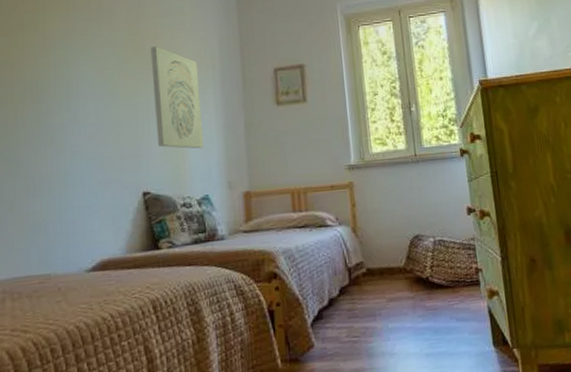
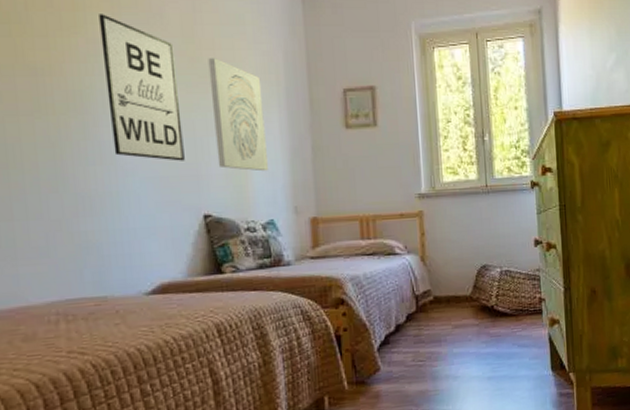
wall art: none [56,13,127,143] -> present [99,14,185,161]

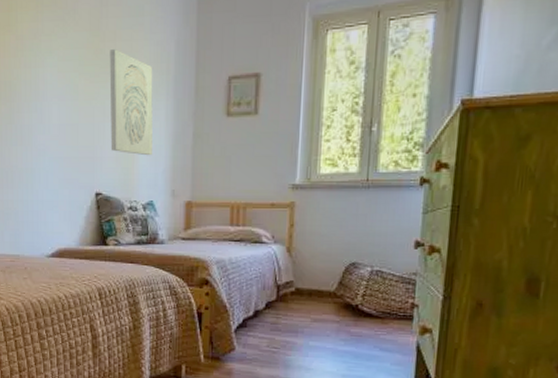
wall art: present [99,14,185,161] -> none [27,13,84,144]

